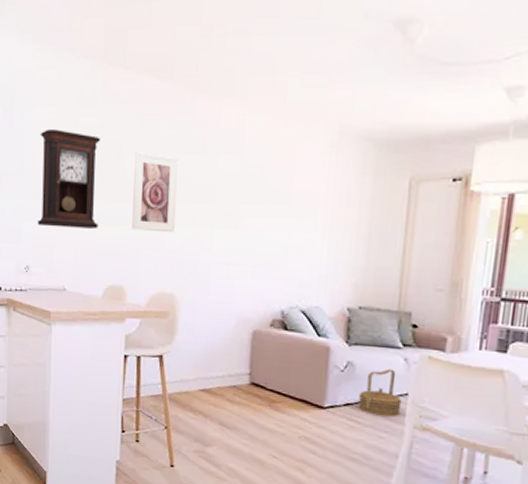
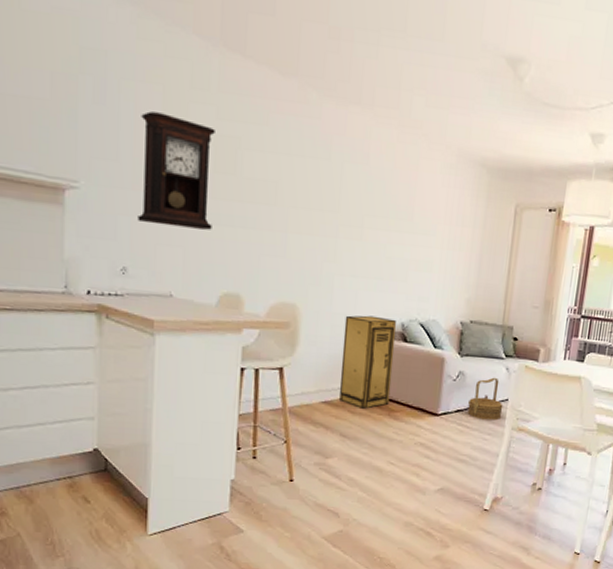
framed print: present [132,152,178,233] -> none [251,150,302,241]
storage cabinet: none [218,303,275,399] -> present [339,315,396,410]

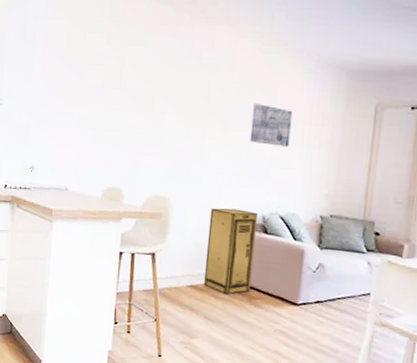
pendulum clock: present [138,111,215,230] -> none [44,42,106,135]
wall art: none [387,199,433,248] -> present [250,103,293,147]
basket: present [467,377,503,421] -> none [327,271,365,314]

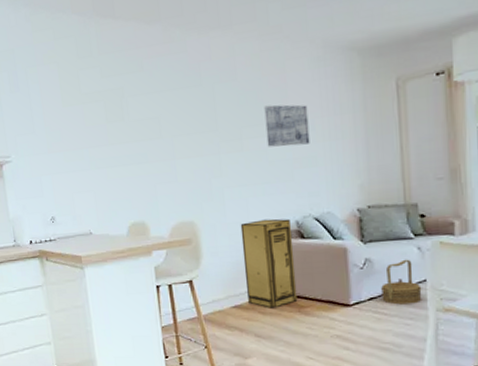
basket: none [327,271,365,314] -> present [381,259,422,305]

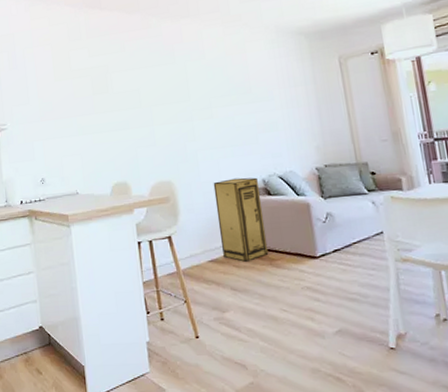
wall art: present [264,104,310,147] -> none [229,78,271,115]
basket: present [381,259,422,305] -> none [343,213,381,256]

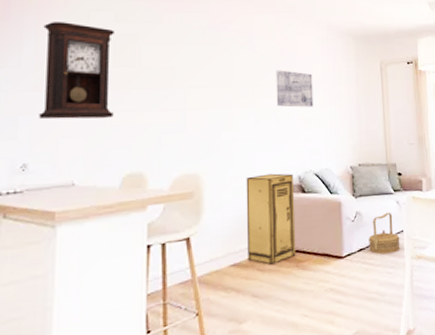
pendulum clock: none [39,63,98,143] -> present [39,22,114,120]
wall art: none [229,78,271,115] -> present [276,70,314,108]
basket: none [343,213,381,256] -> present [369,212,401,255]

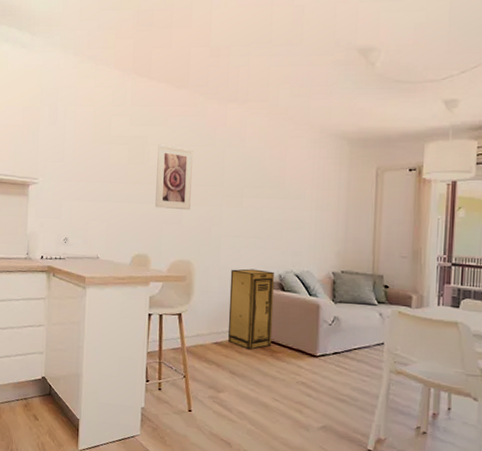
pendulum clock: present [39,22,114,120] -> none [76,125,129,207]
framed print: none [151,44,195,116] -> present [155,145,193,211]
wall art: present [276,70,314,108] -> none [263,172,301,210]
basket: present [369,212,401,255] -> none [345,322,379,363]

